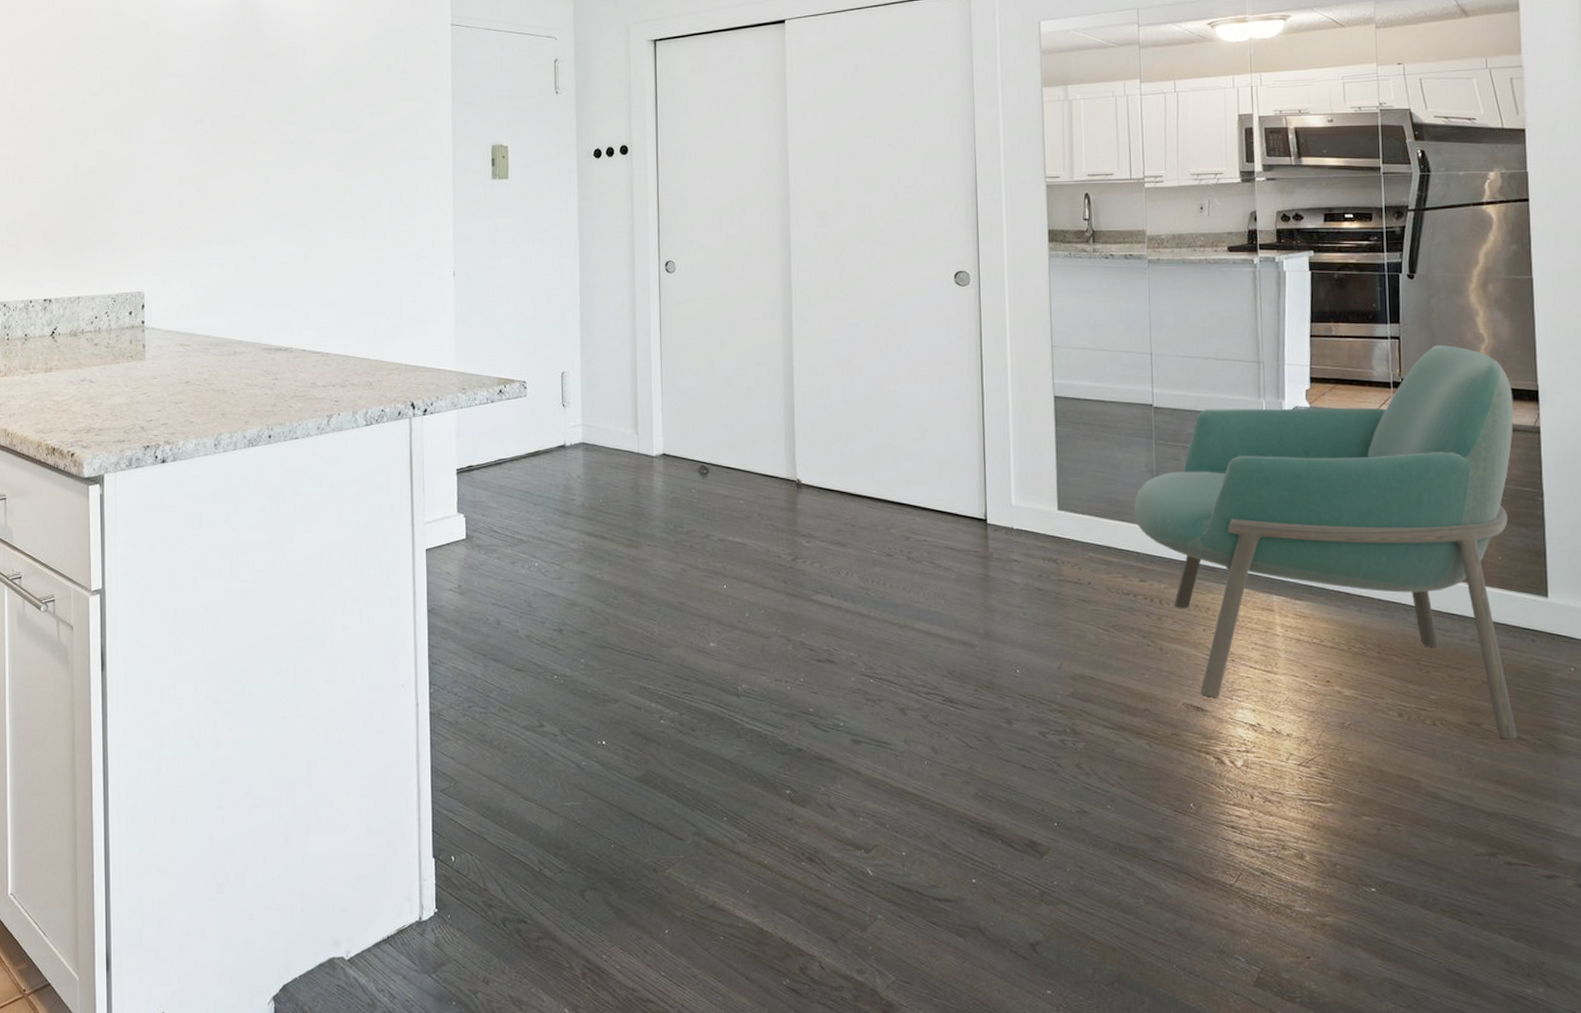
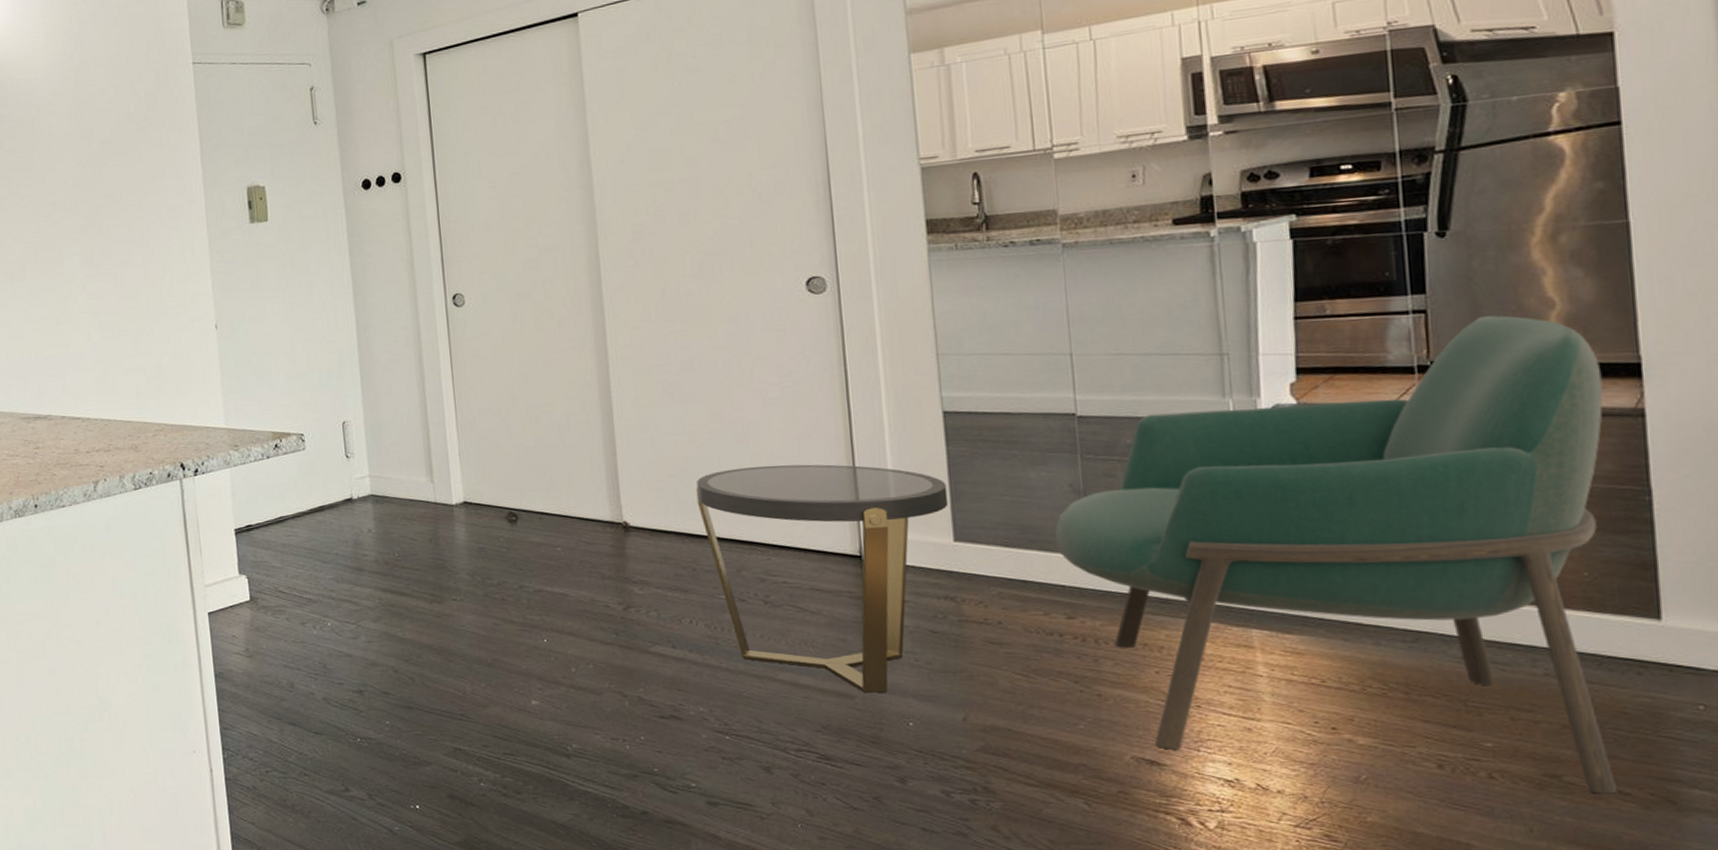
side table: none [858,435,1055,642] -> present [696,464,949,693]

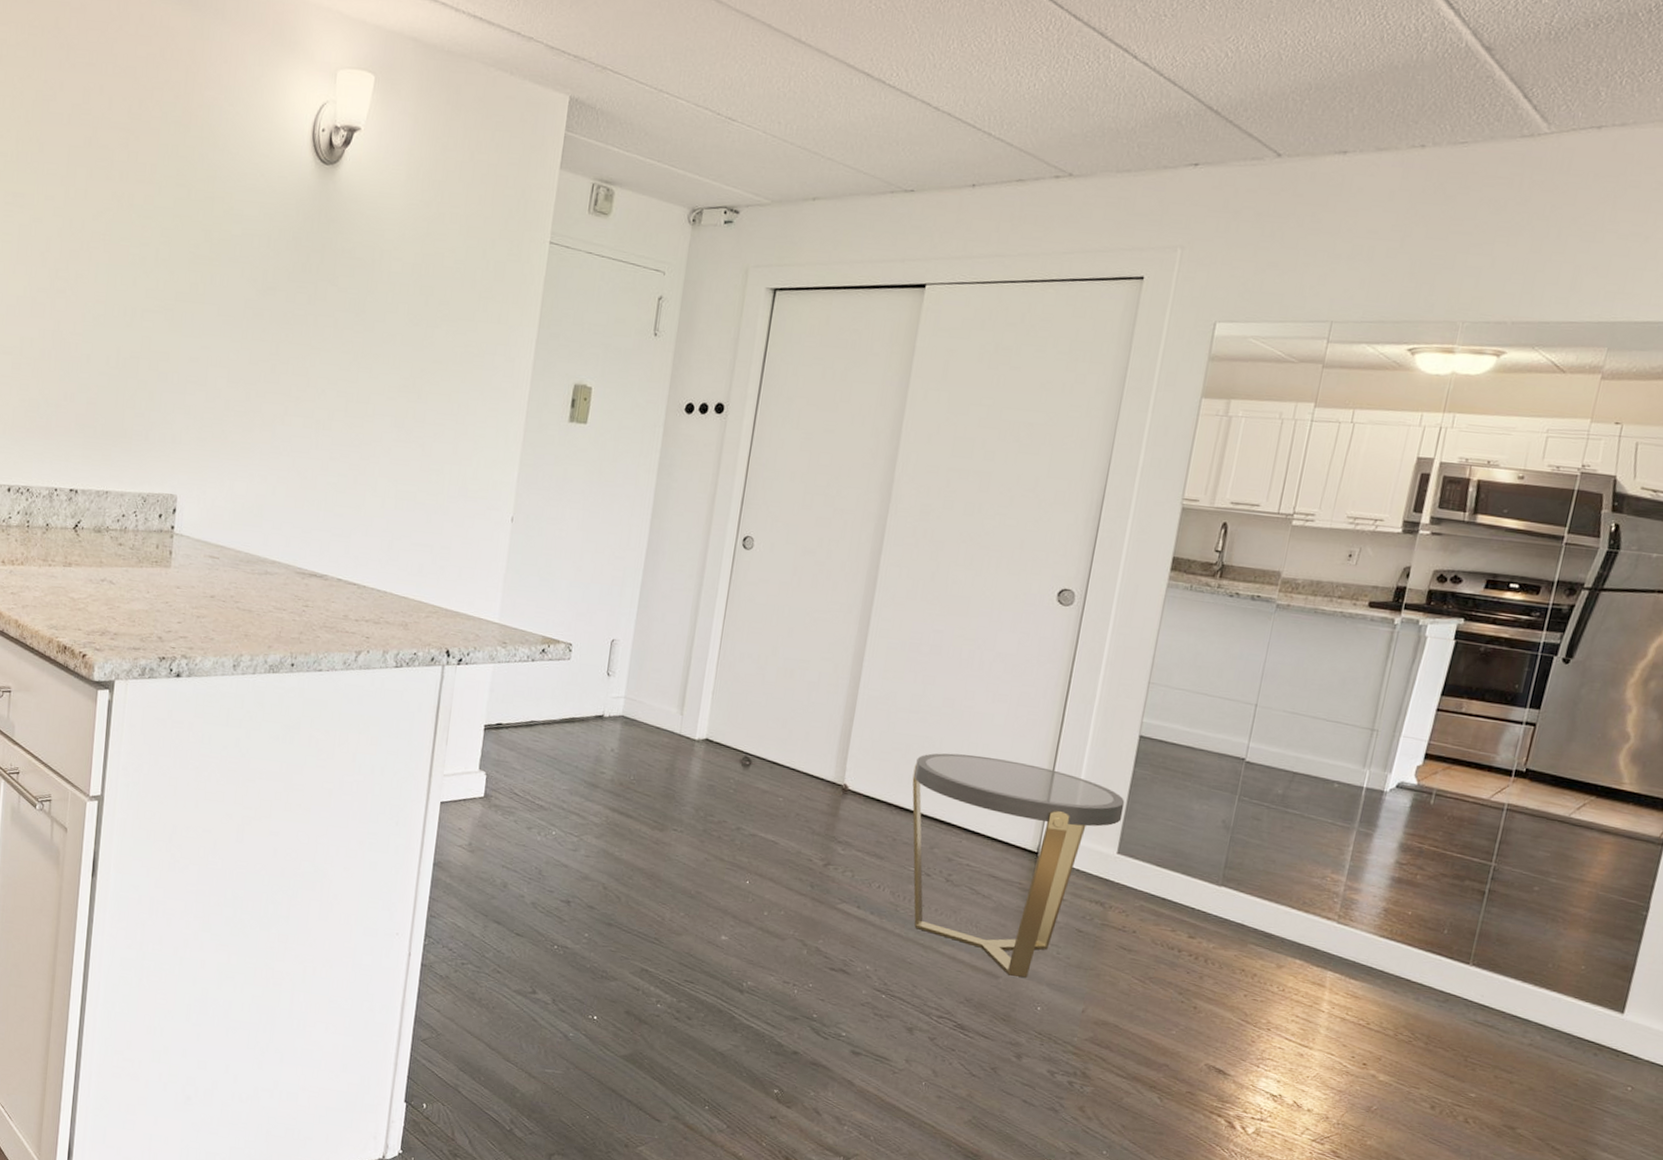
armchair: present [1054,315,1616,794] -> none [1197,737,1646,1148]

